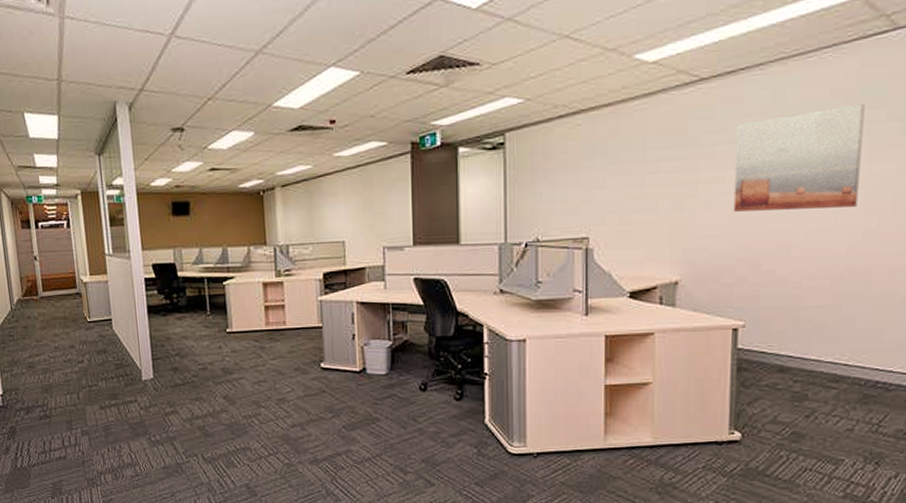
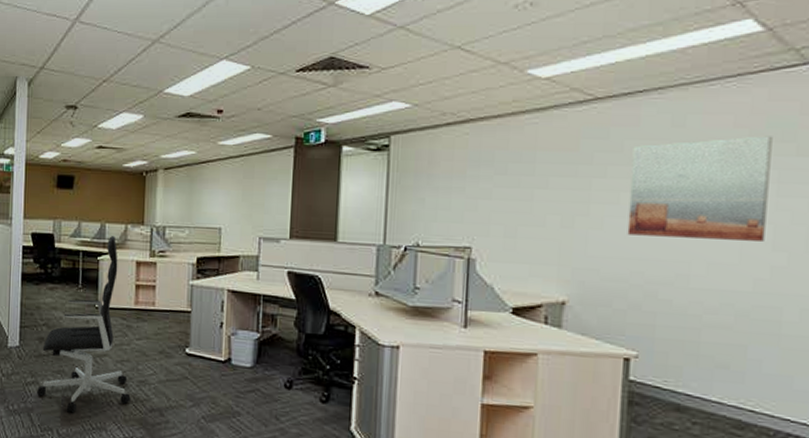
office chair: none [177,259,271,437] -> present [37,236,131,413]

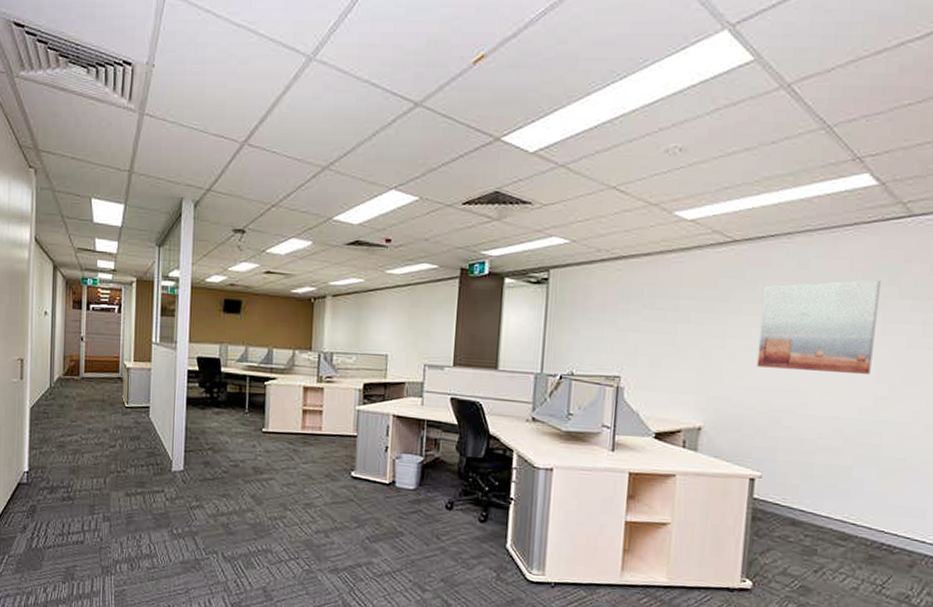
office chair: present [37,236,131,413] -> none [202,361,297,536]

